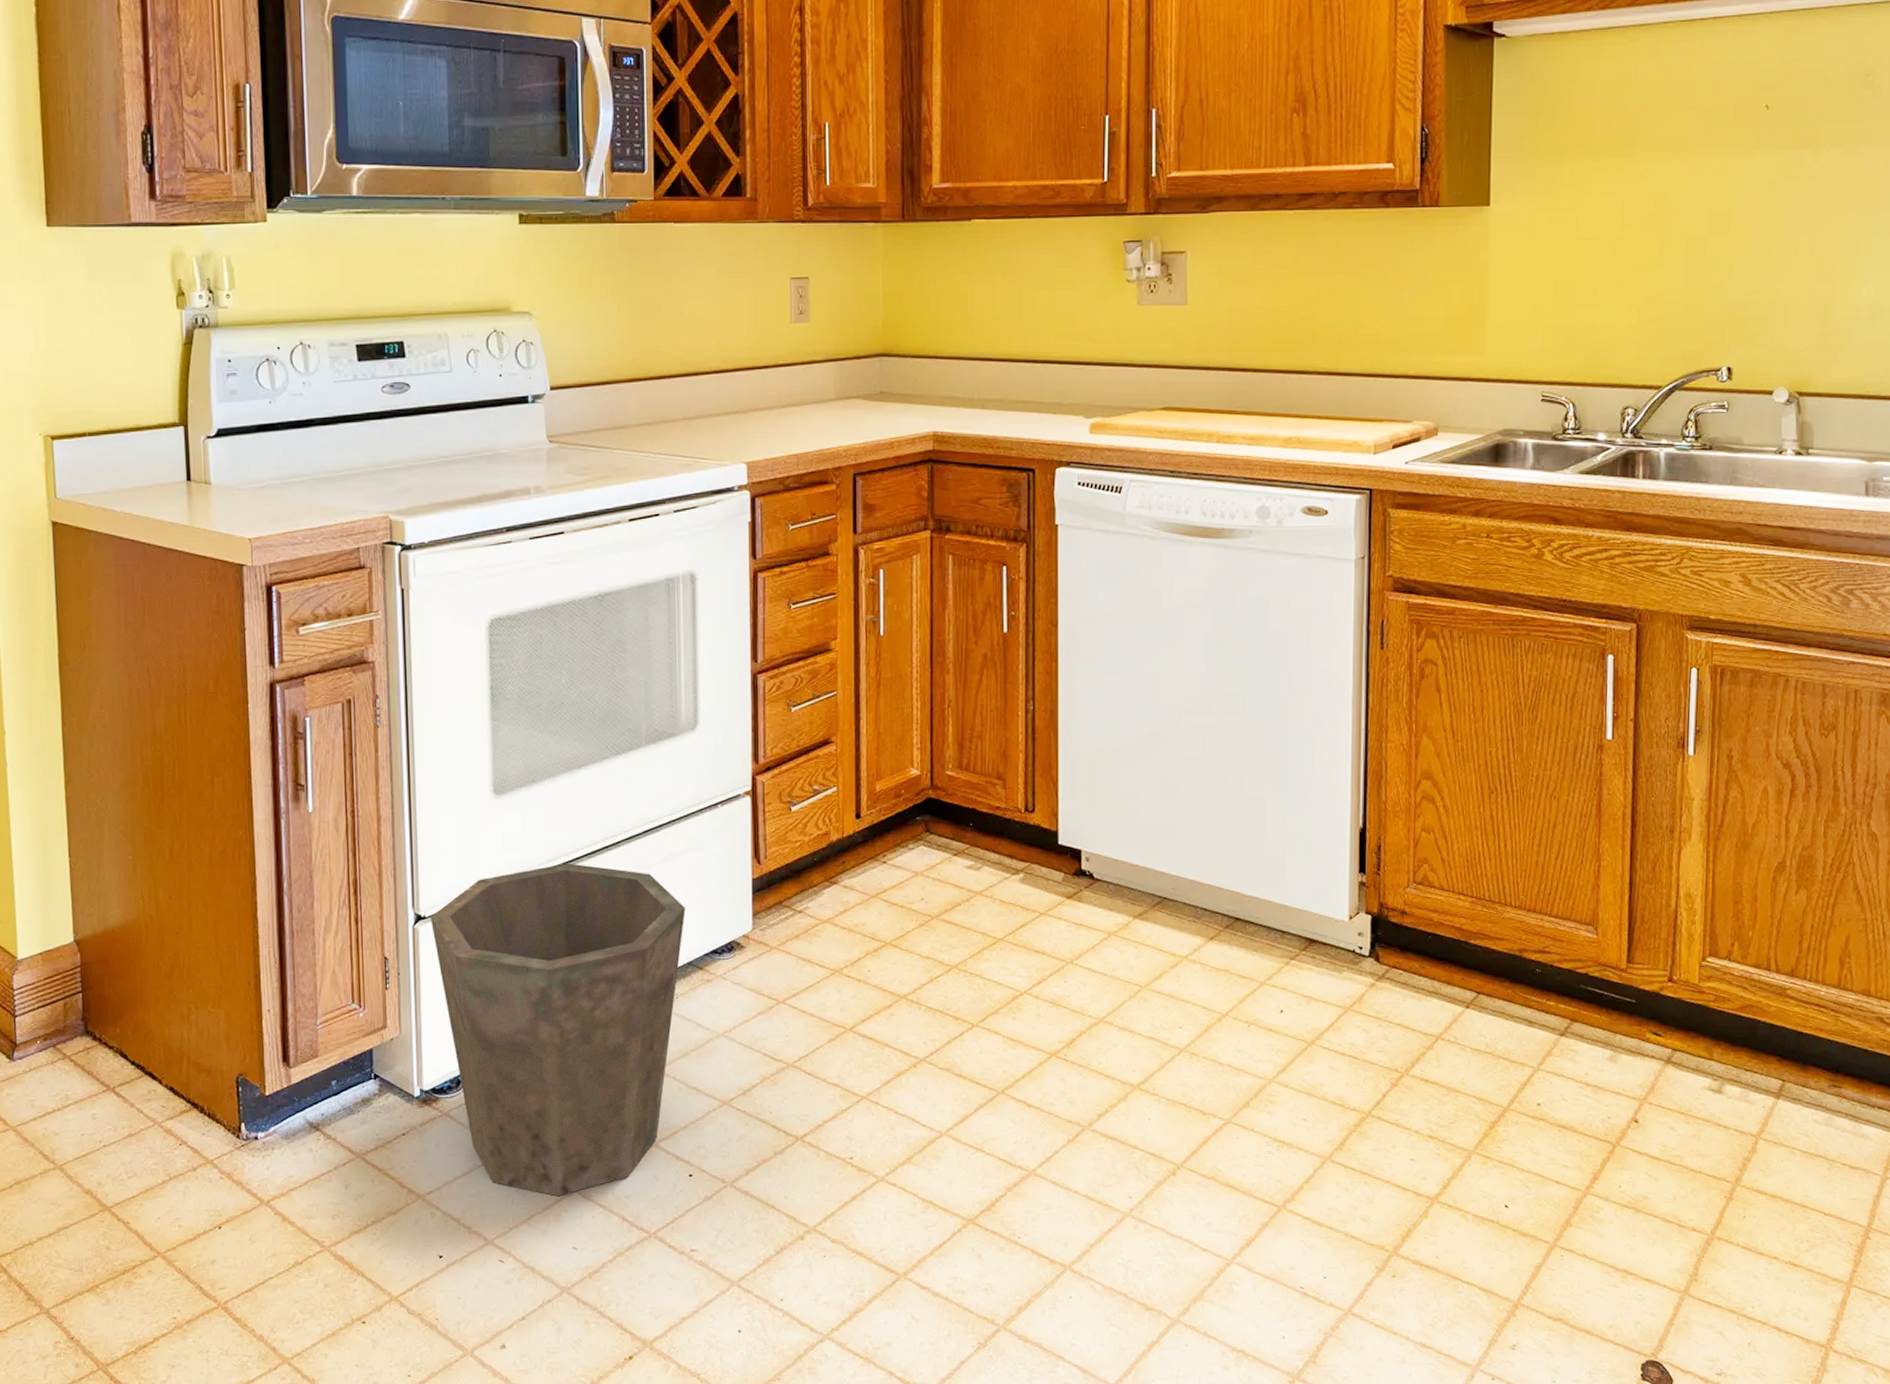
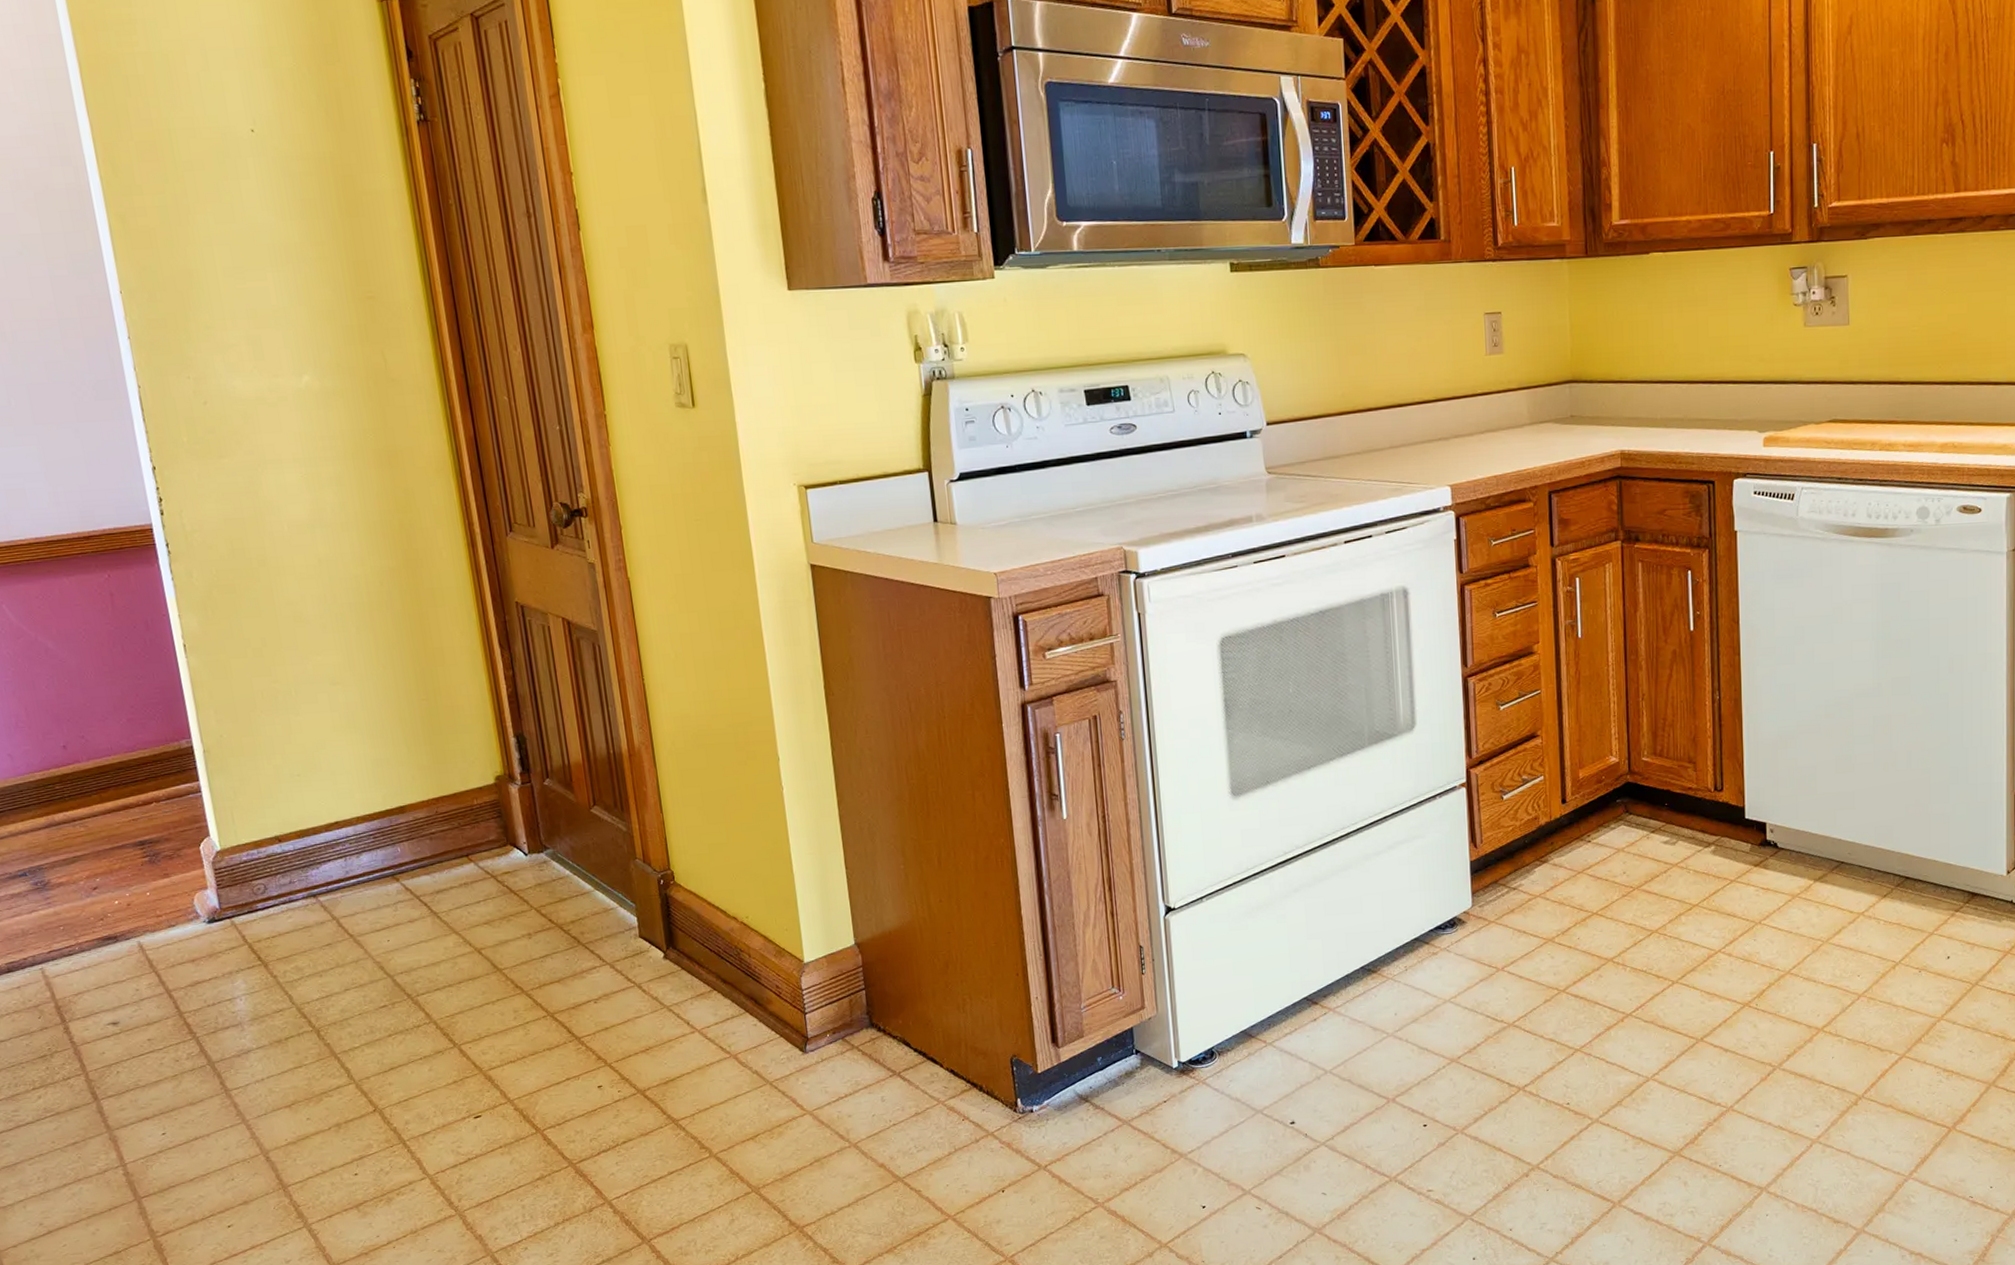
waste bin: present [430,863,686,1197] -> none [1179,854,1411,1150]

